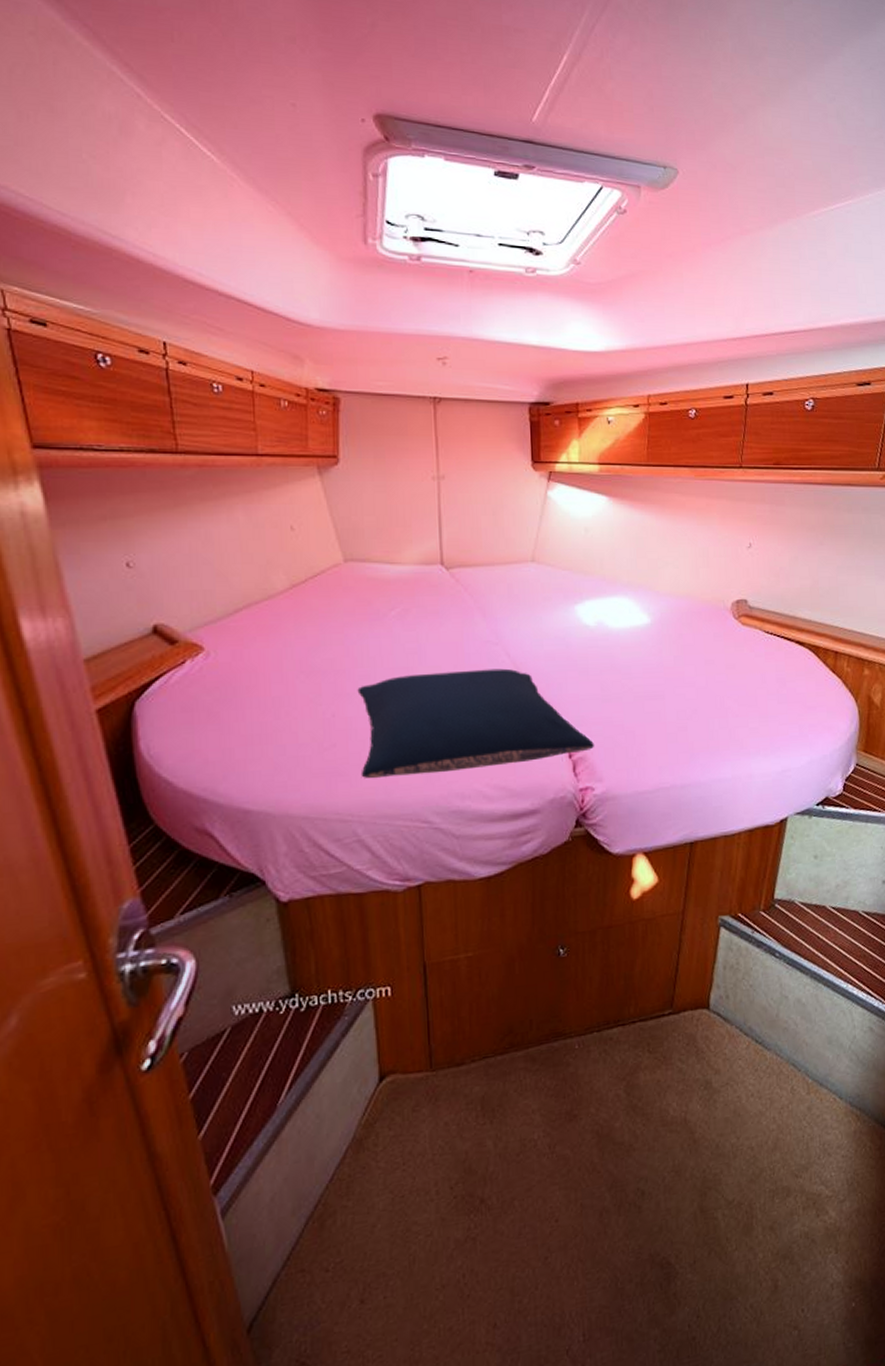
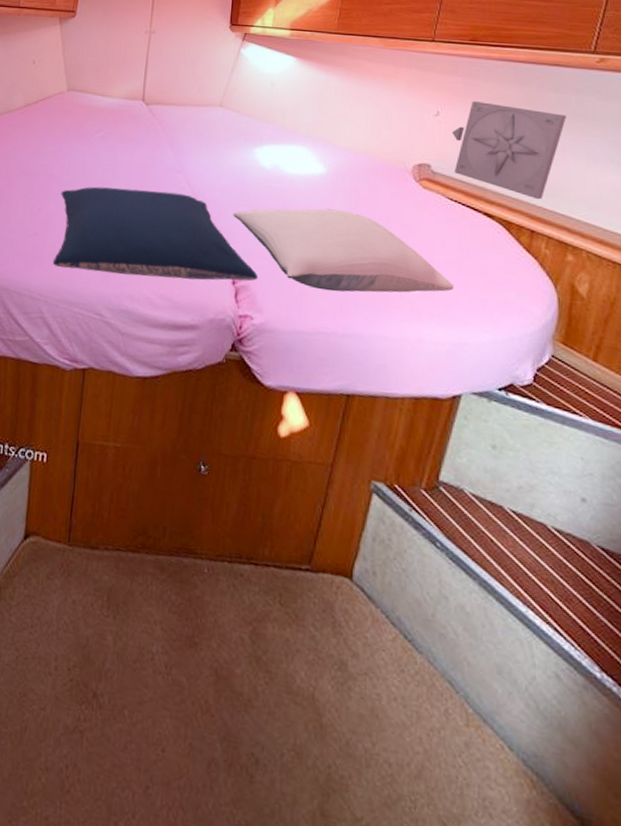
pillow: none [561,660,776,746] -> present [233,208,455,293]
compass: none [764,529,859,621] -> present [452,101,566,200]

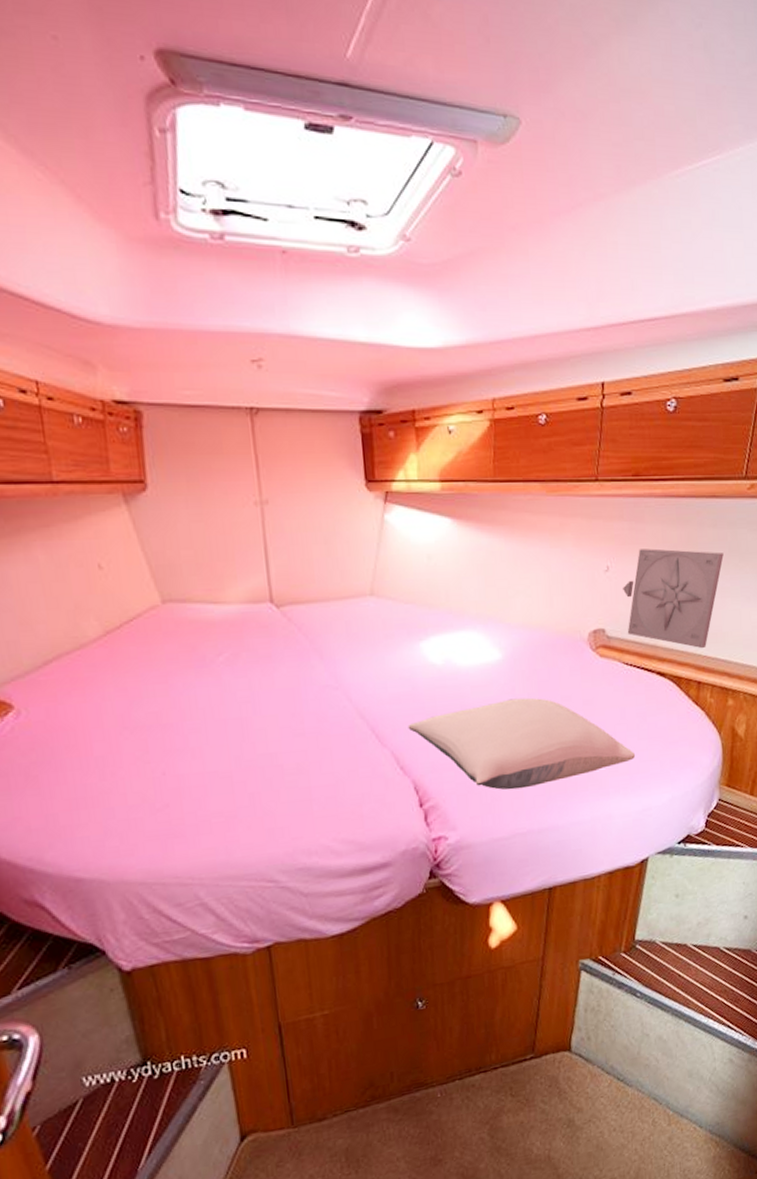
pillow: present [52,186,258,281] -> none [187,714,446,839]

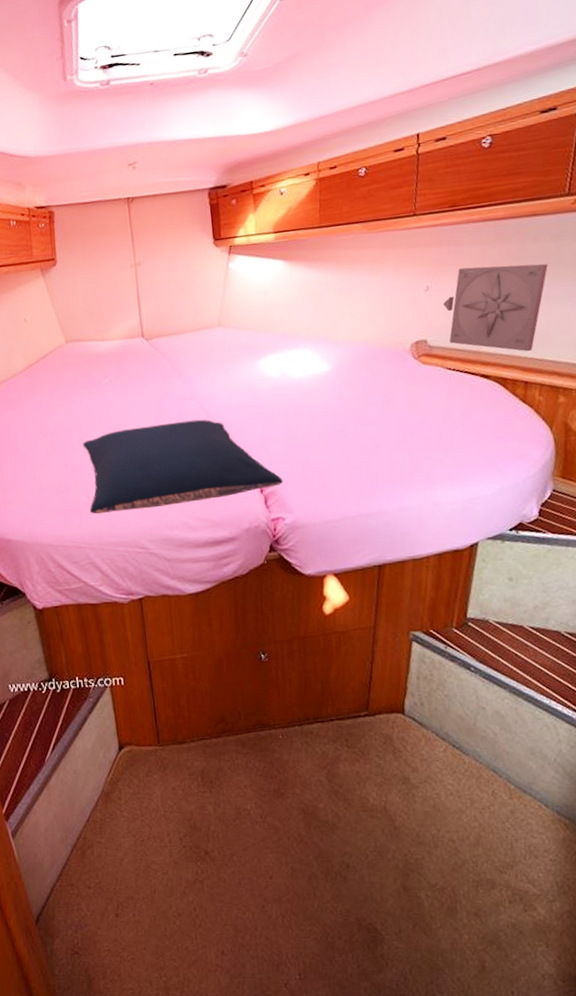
pillow: none [187,714,446,839] -> present [82,419,283,514]
pillow: present [408,697,636,790] -> none [249,401,462,480]

